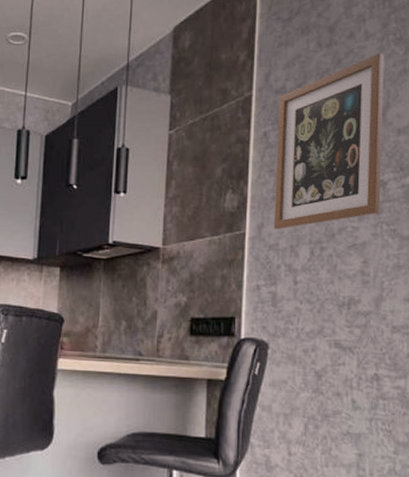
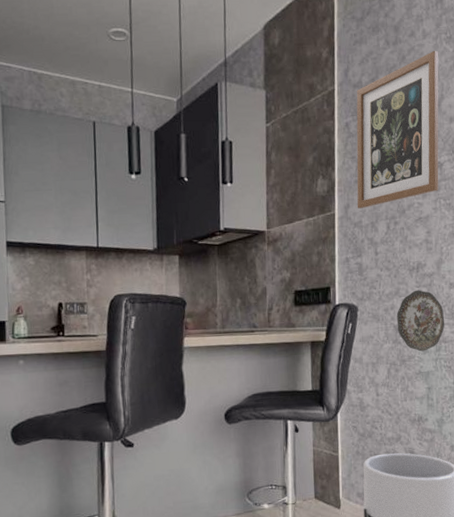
decorative plate: none [318,330,383,408] -> present [396,290,444,352]

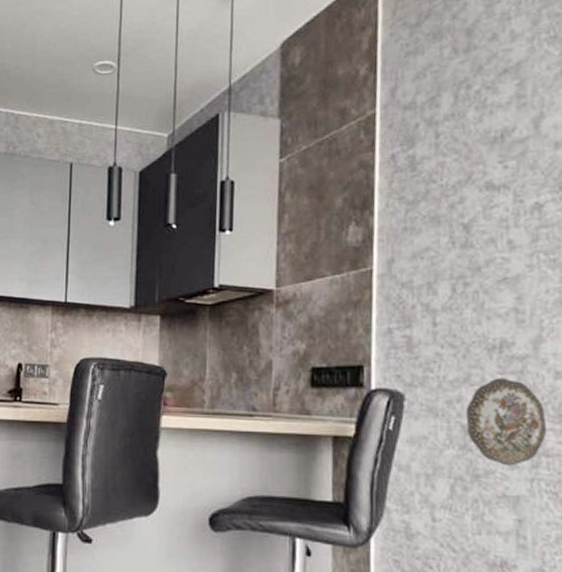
wall art: present [356,50,439,209] -> none [405,55,537,264]

